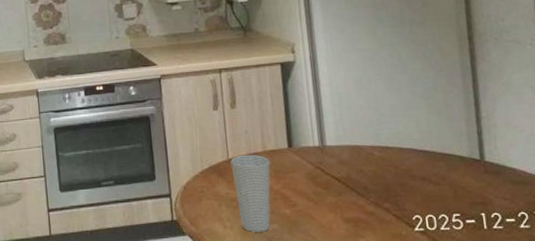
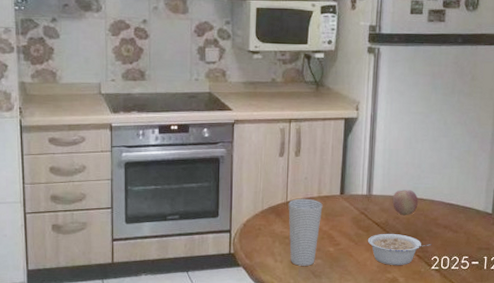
legume: none [329,189,410,228] -> present [367,233,432,265]
fruit: none [350,137,384,168] -> present [392,190,418,216]

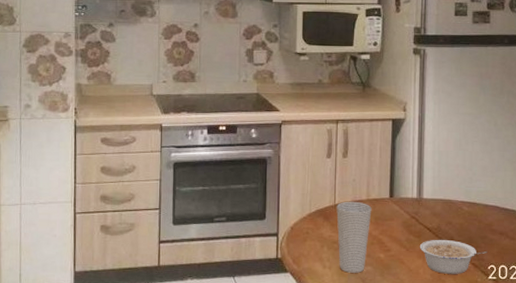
fruit: present [392,190,418,216] -> none [444,193,471,221]

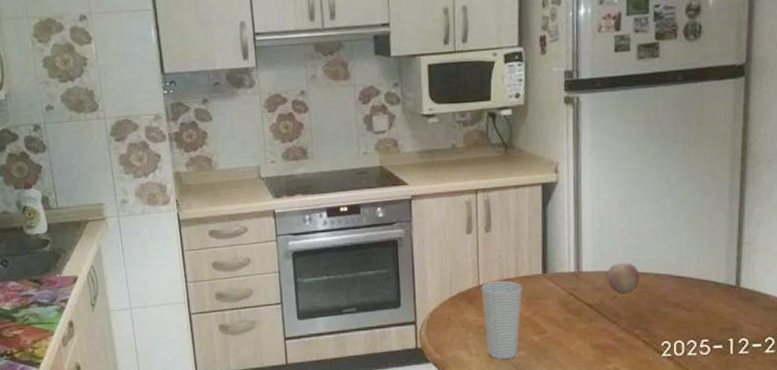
legume: present [419,239,488,274] -> none [579,316,661,354]
fruit: none [444,193,471,221] -> present [607,263,640,295]

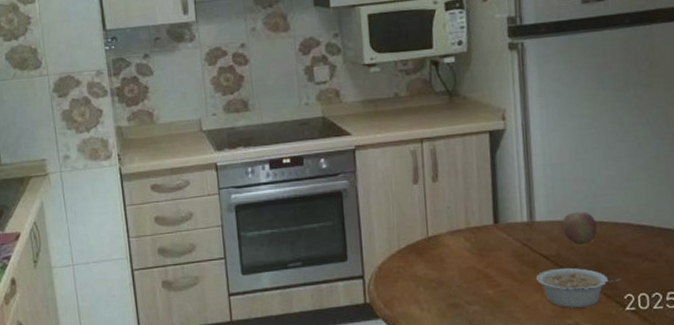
cup: present [481,280,522,359] -> none [430,231,474,314]
legume: none [579,316,661,354] -> present [535,267,622,308]

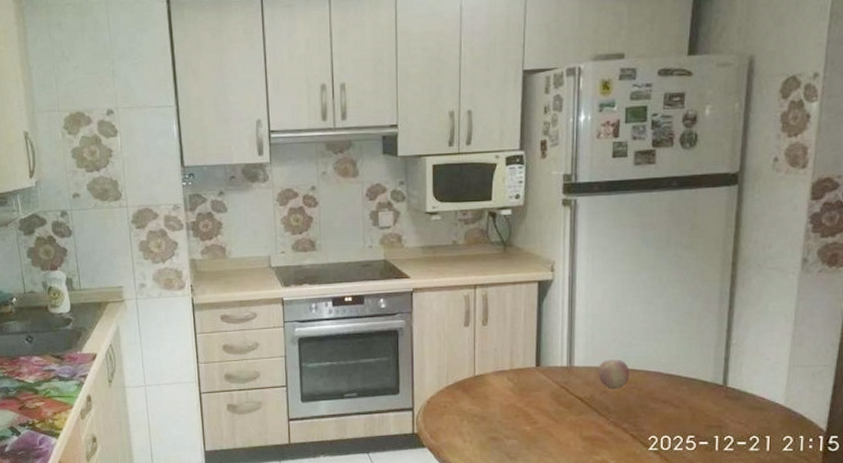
legume: present [535,267,622,308] -> none [570,409,648,446]

